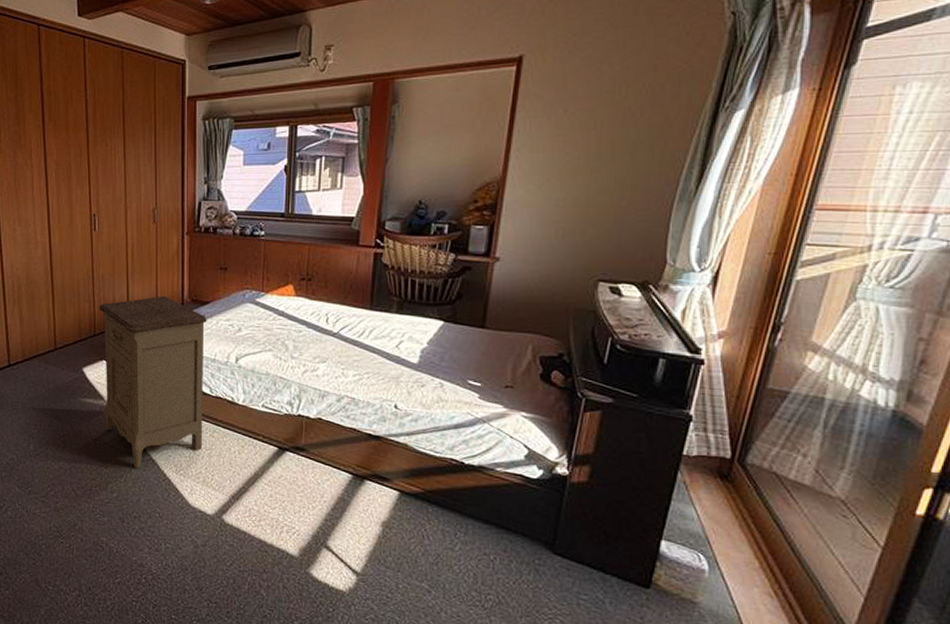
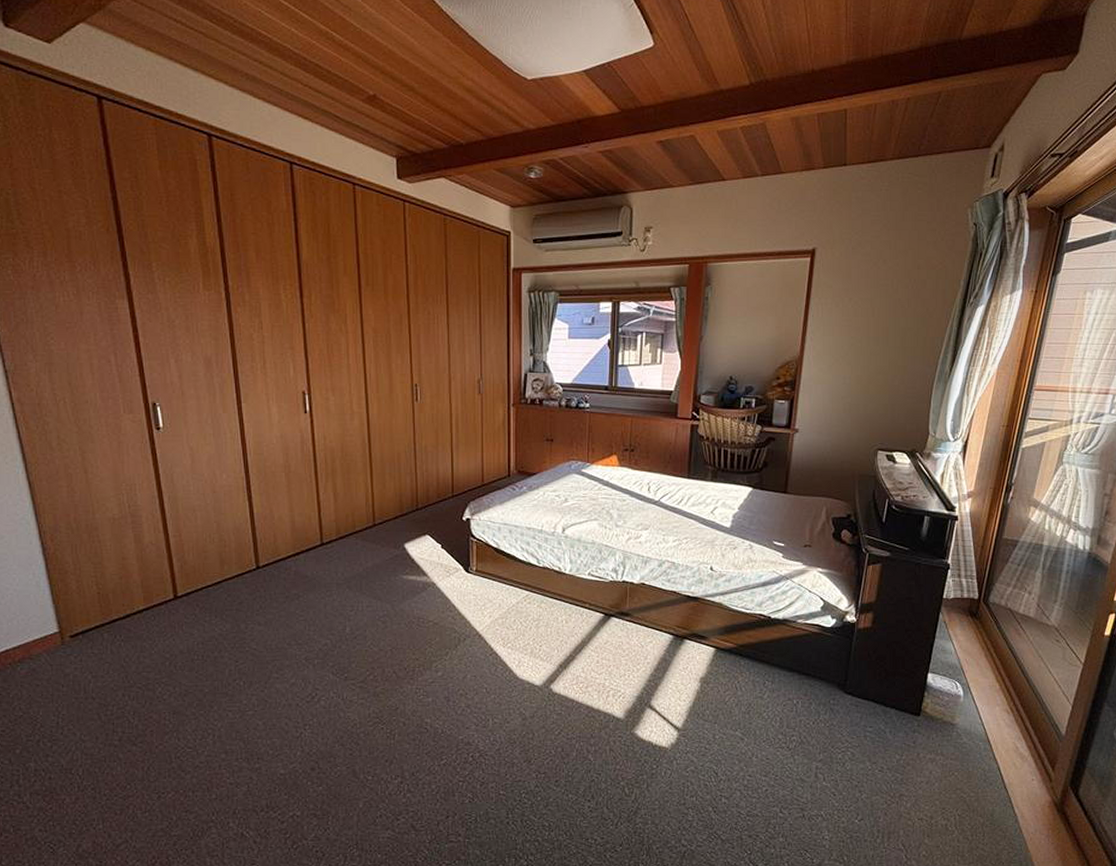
nightstand: present [99,295,207,468] -> none [421,467,534,644]

